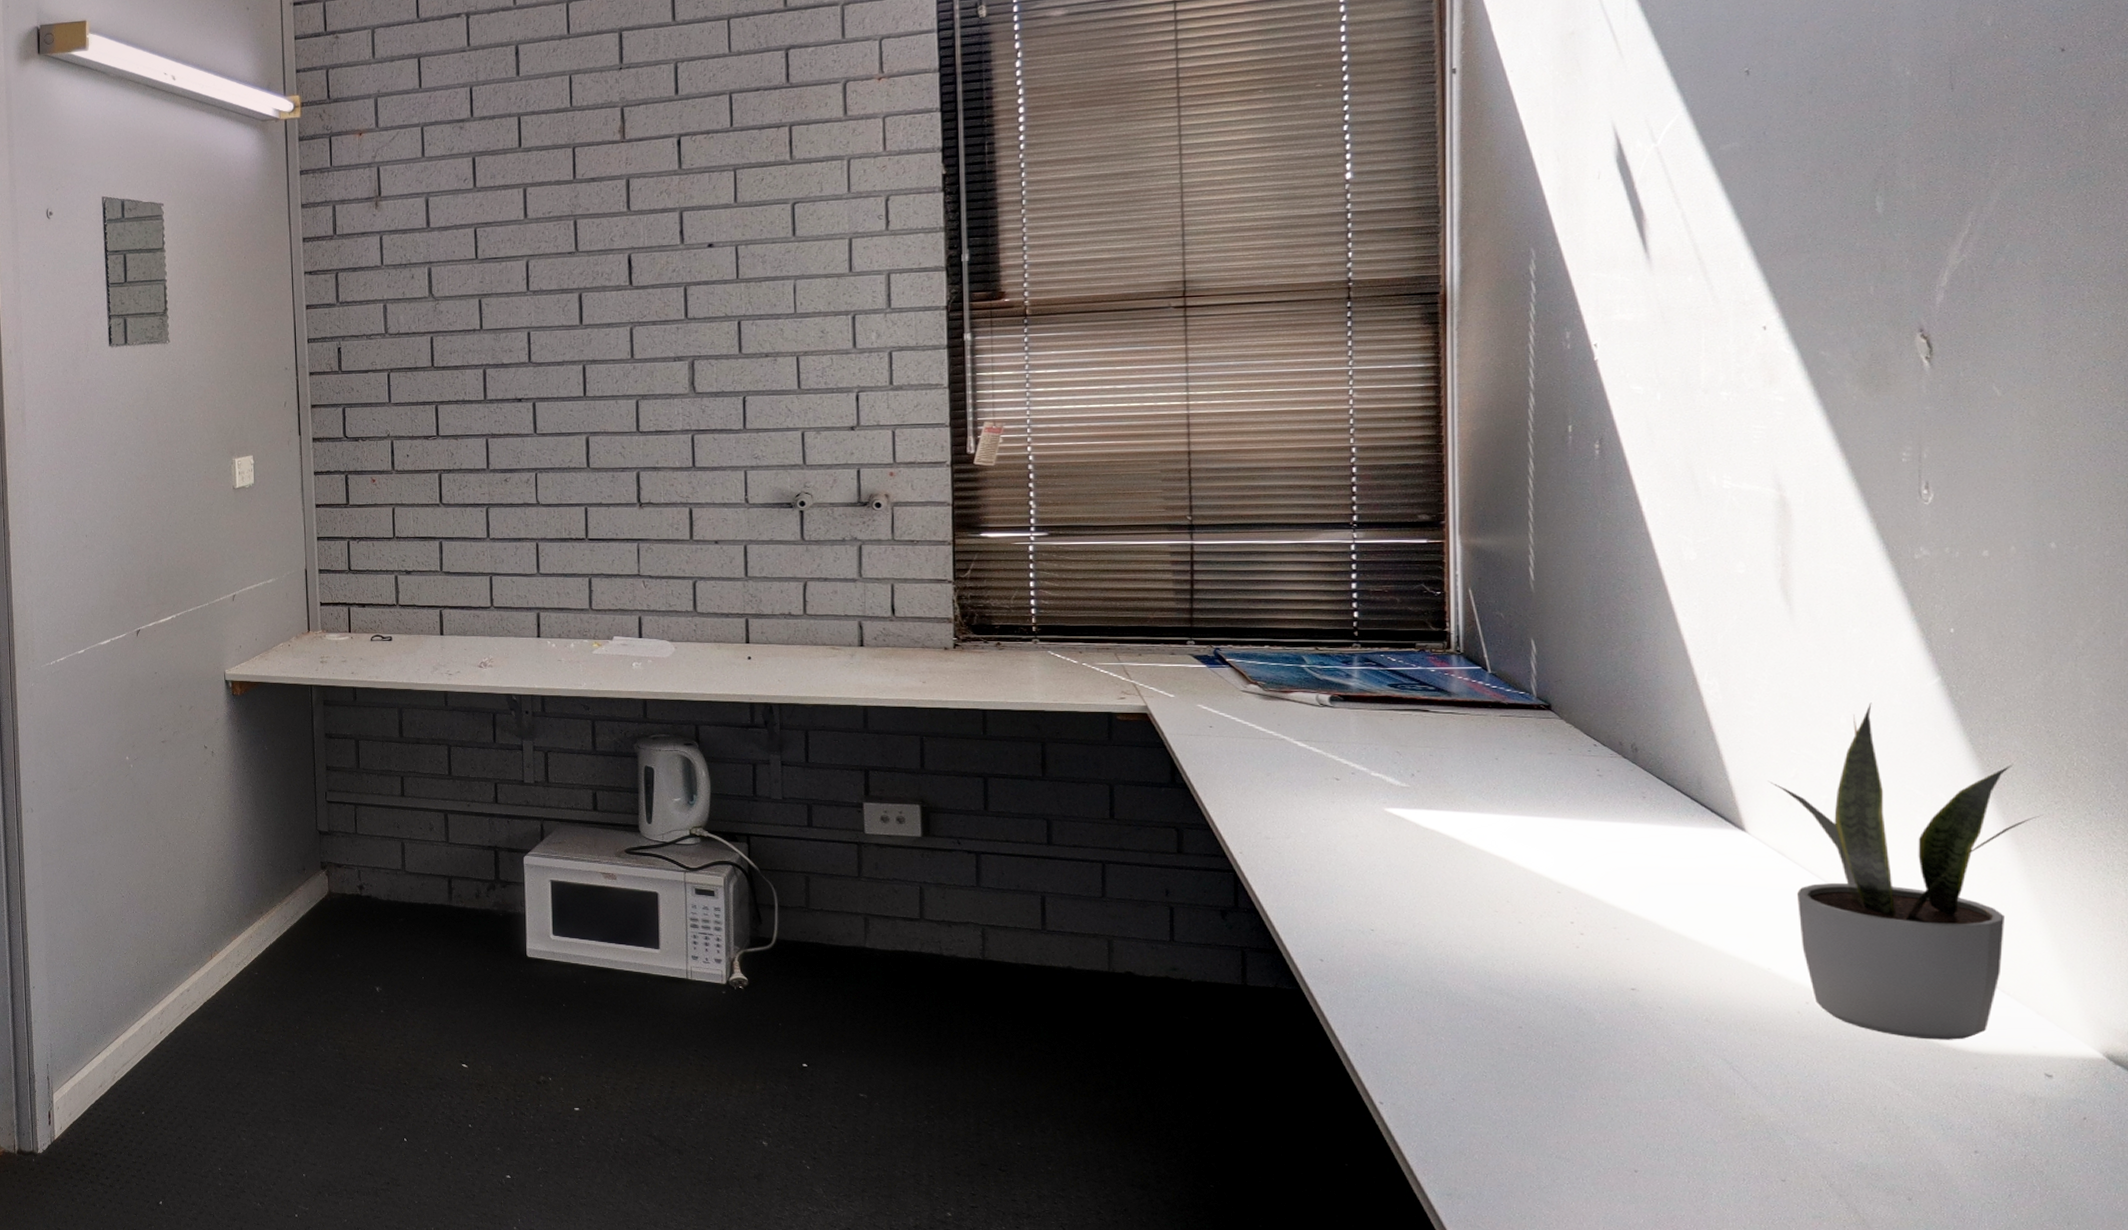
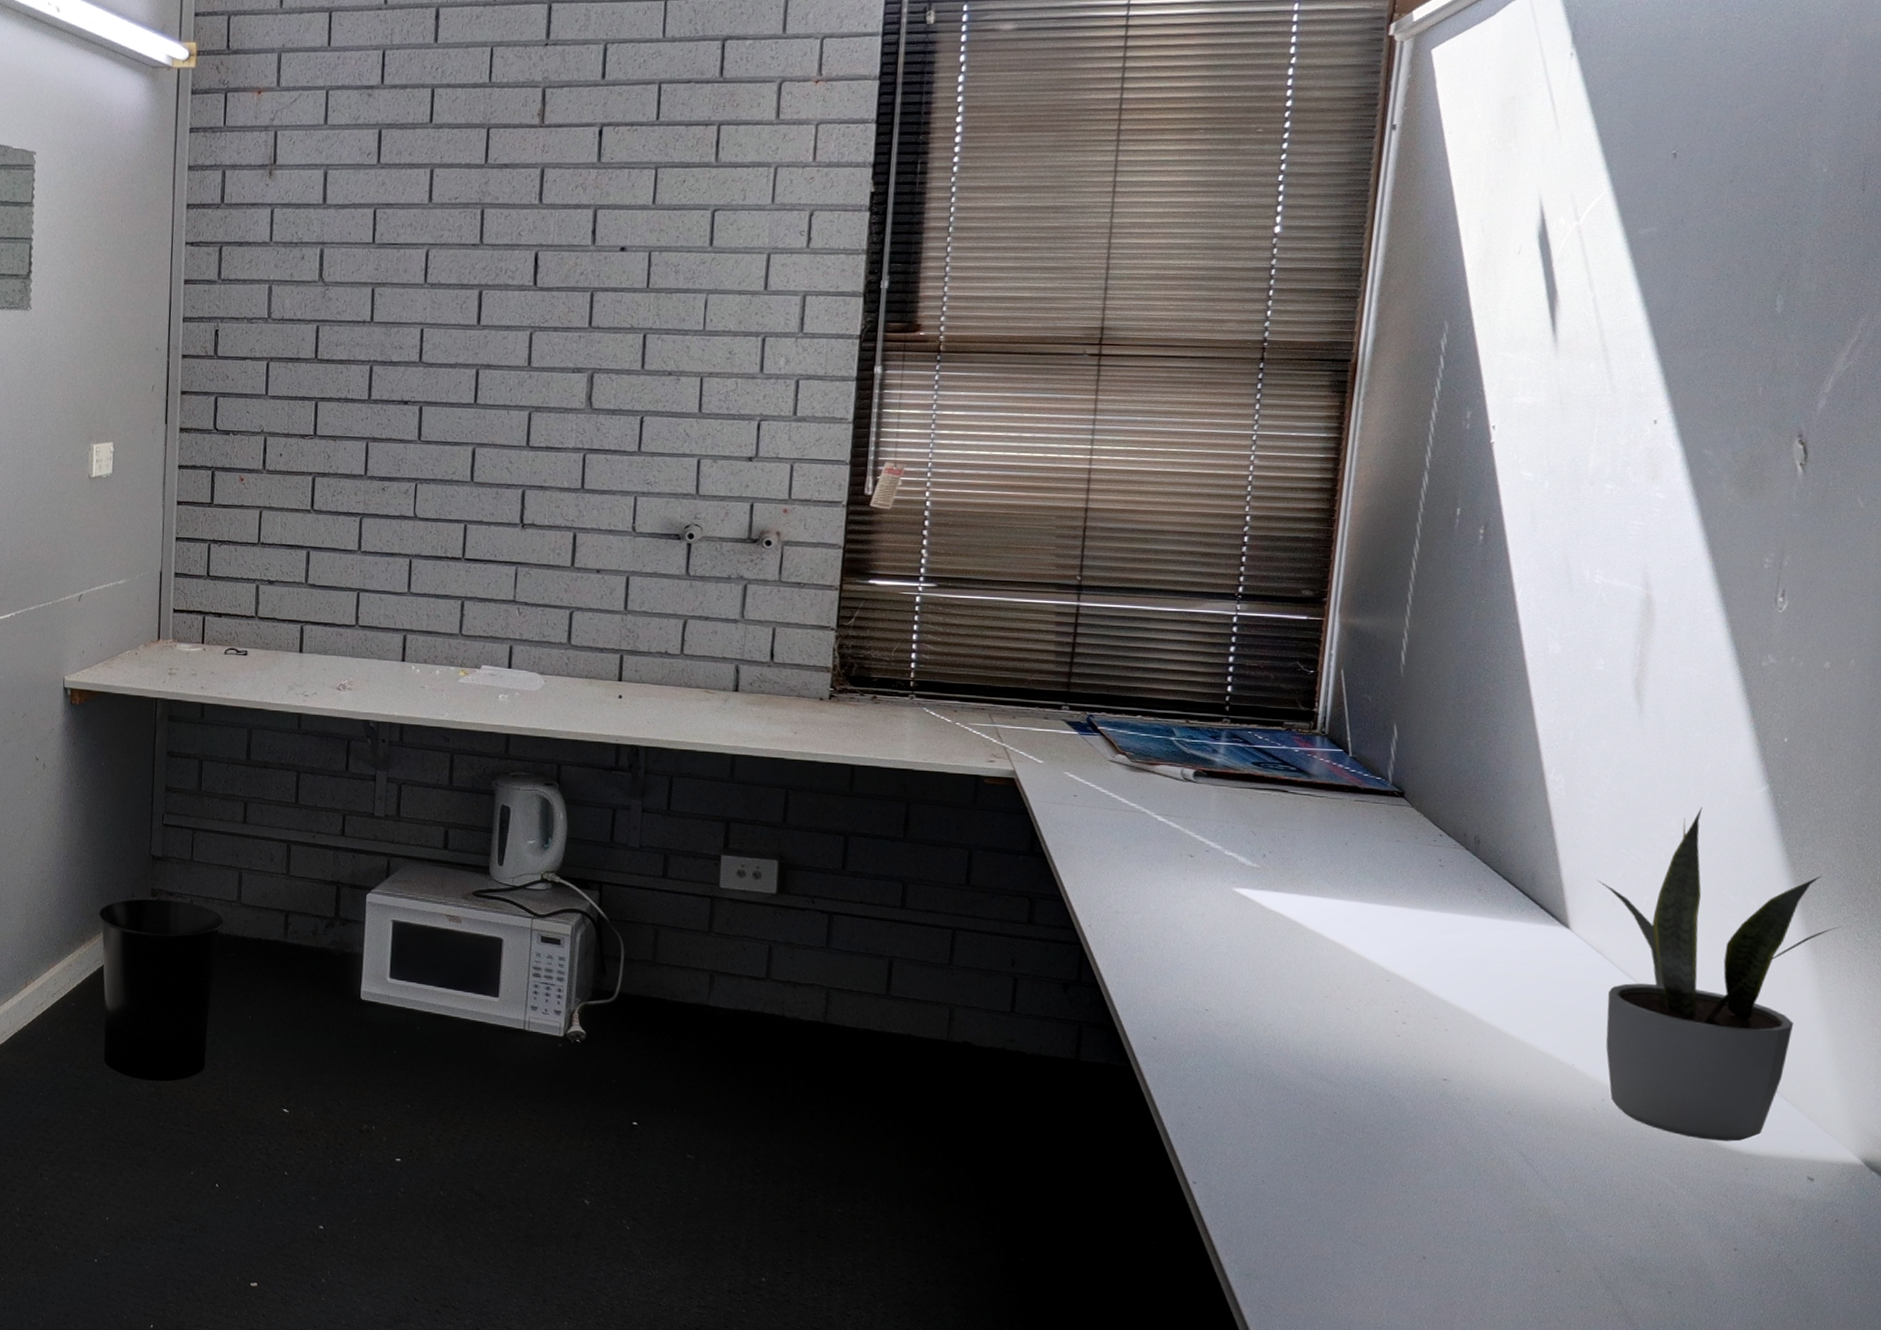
waste bin: none [273,871,391,1043] -> present [98,898,224,1082]

